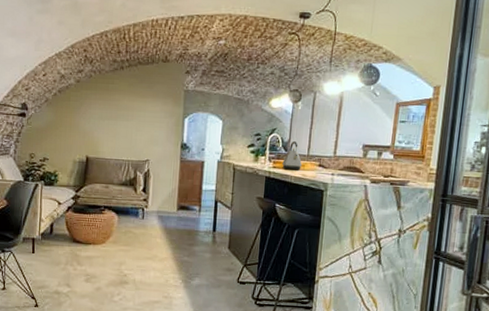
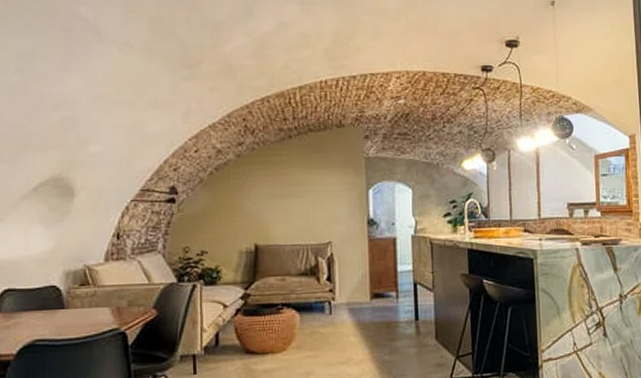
kettle: present [282,141,303,172] -> none [484,206,507,240]

